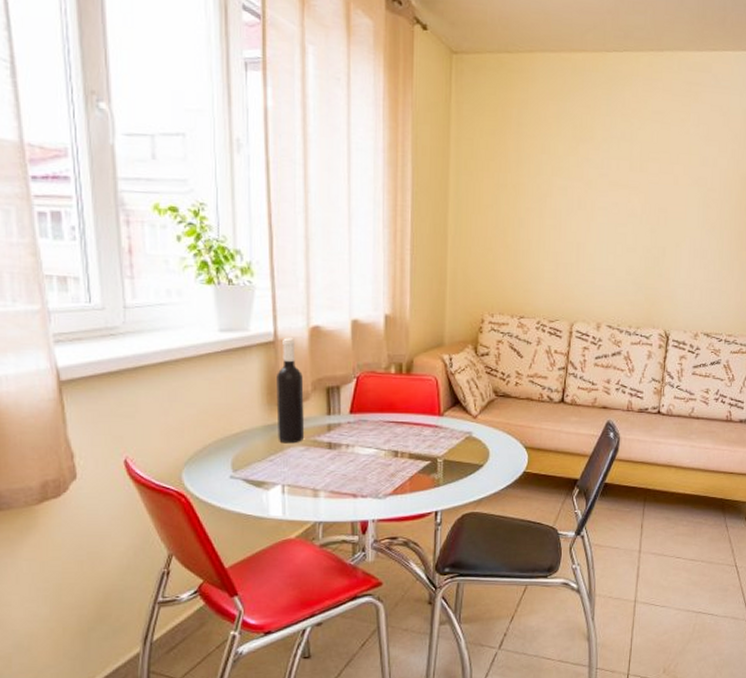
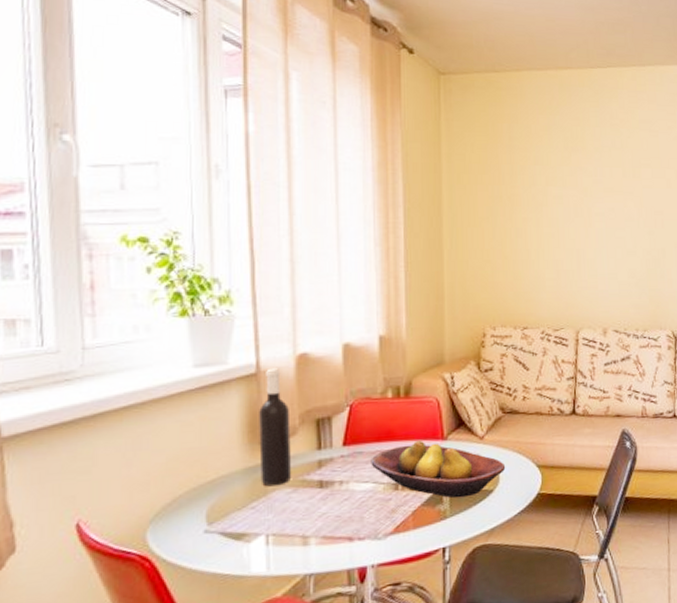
fruit bowl: none [374,414,496,469] -> present [371,440,506,498]

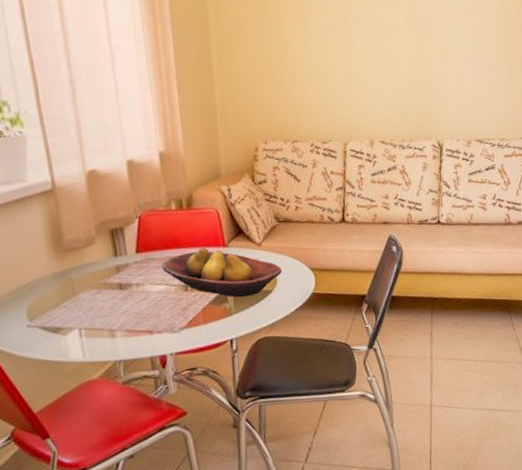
wine bottle: present [259,368,292,487] -> none [59,184,95,289]

